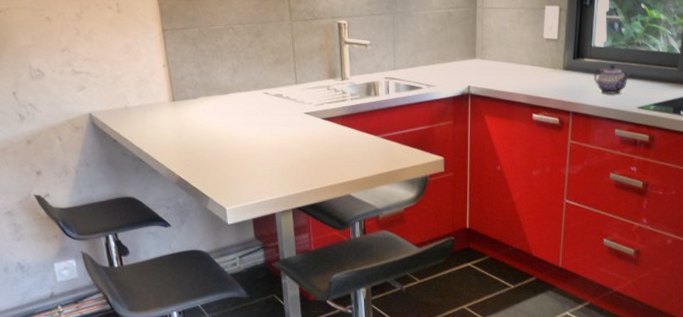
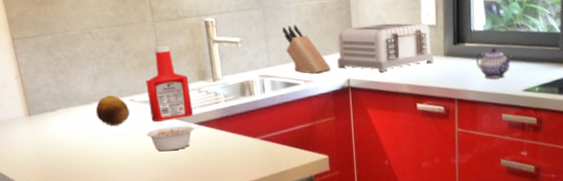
fruit: none [232,88,263,115] -> present [95,96,130,125]
legume: none [277,120,328,143] -> present [146,125,202,152]
ketchup bottle: none [280,44,320,115] -> present [146,45,193,122]
knife block: none [410,31,453,79] -> present [282,24,331,74]
toaster: none [460,34,552,81] -> present [337,23,433,72]

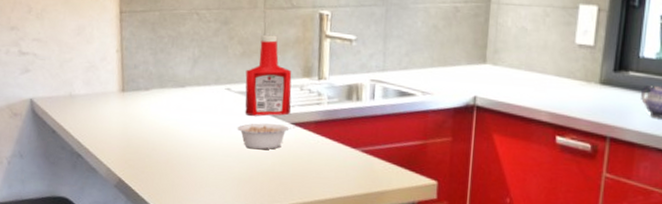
fruit: present [95,96,130,125] -> none [188,81,224,114]
knife block: present [282,24,331,74] -> none [405,27,456,86]
toaster: present [337,23,433,72] -> none [464,36,585,93]

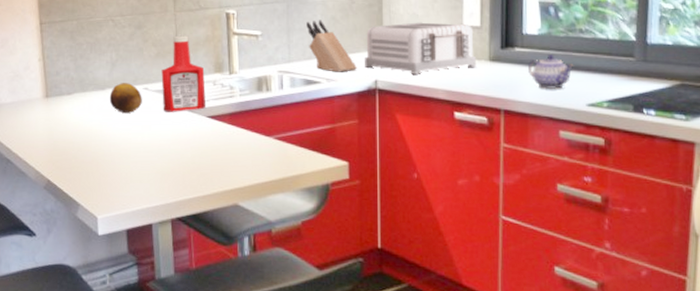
fruit: none [188,81,224,114] -> present [109,83,142,113]
legume: present [237,123,298,150] -> none [156,118,214,144]
knife block: none [405,27,456,86] -> present [306,20,357,72]
toaster: none [464,36,585,93] -> present [365,22,476,74]

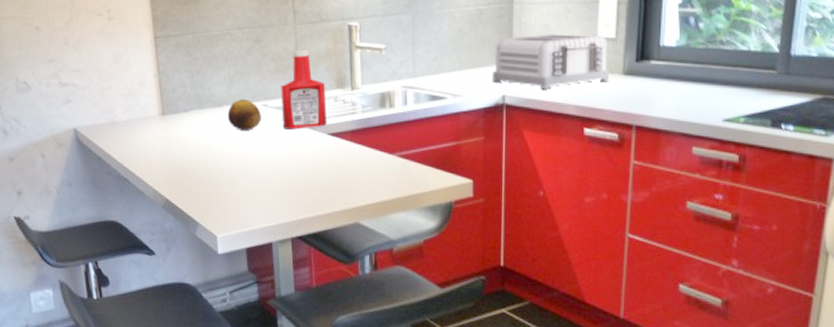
knife block: present [306,20,357,72] -> none [432,32,484,88]
teapot: present [528,55,574,90] -> none [664,68,712,105]

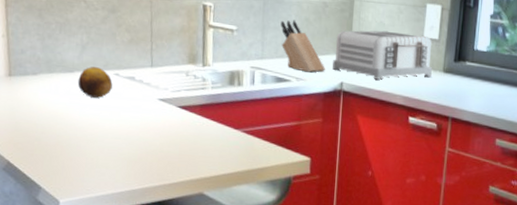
ketchup bottle: present [281,49,327,130] -> none [133,23,178,100]
knife block: none [432,32,484,88] -> present [281,20,325,73]

